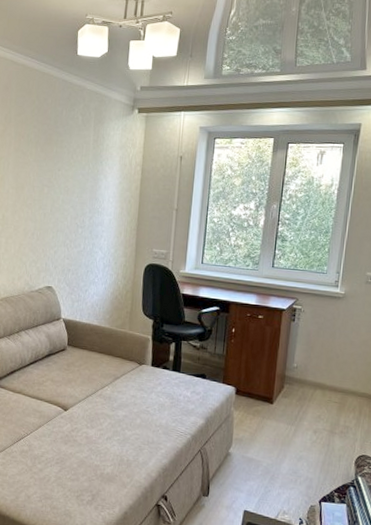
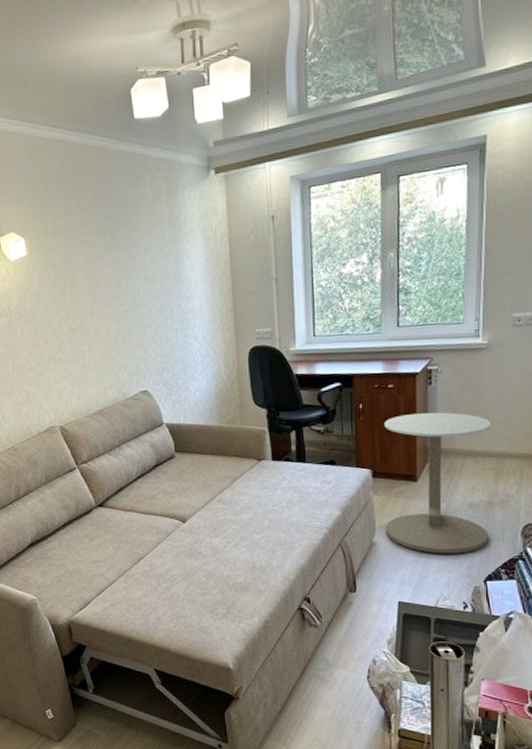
side table: none [241,343,340,474] -> present [384,412,492,554]

